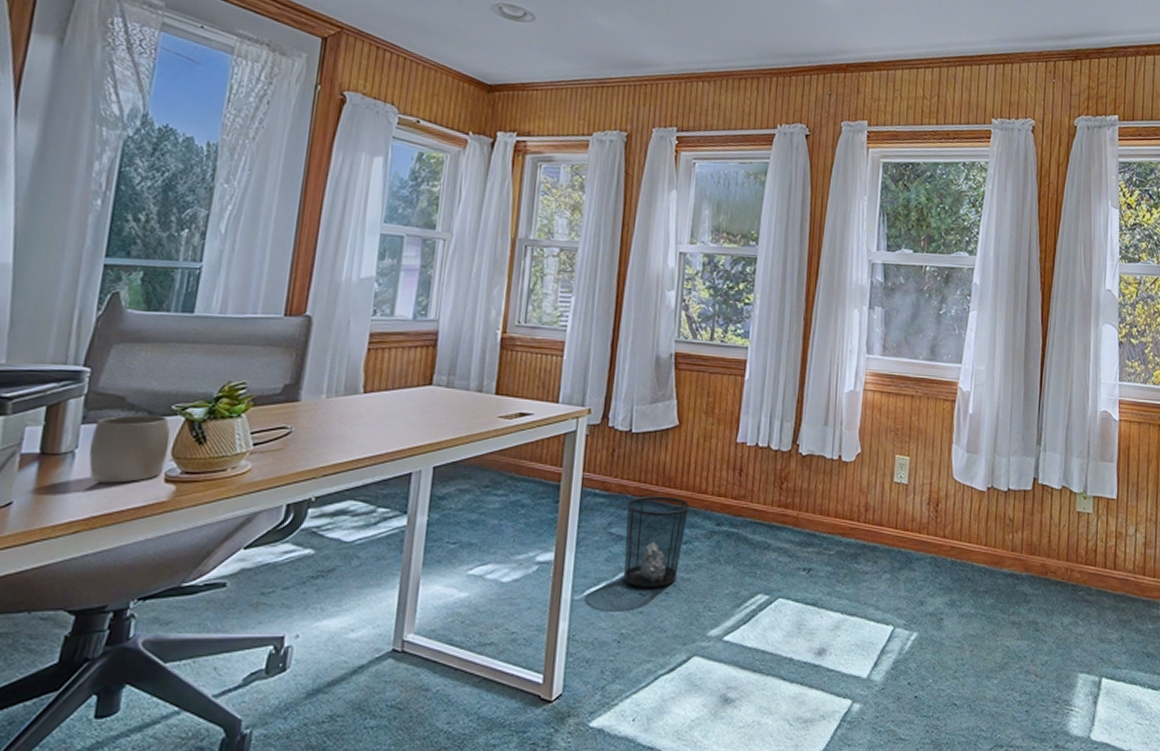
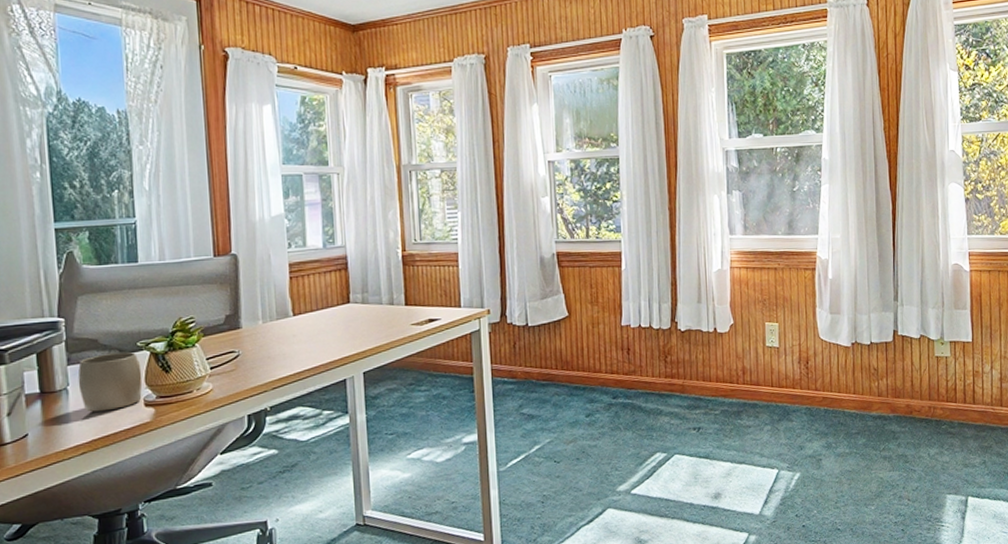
waste bin: present [623,496,690,589] -> none [533,378,588,457]

